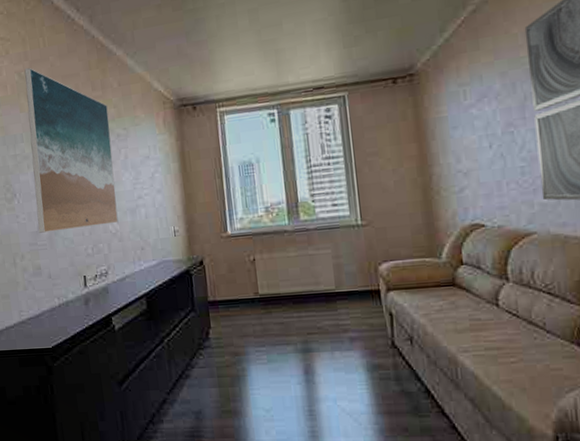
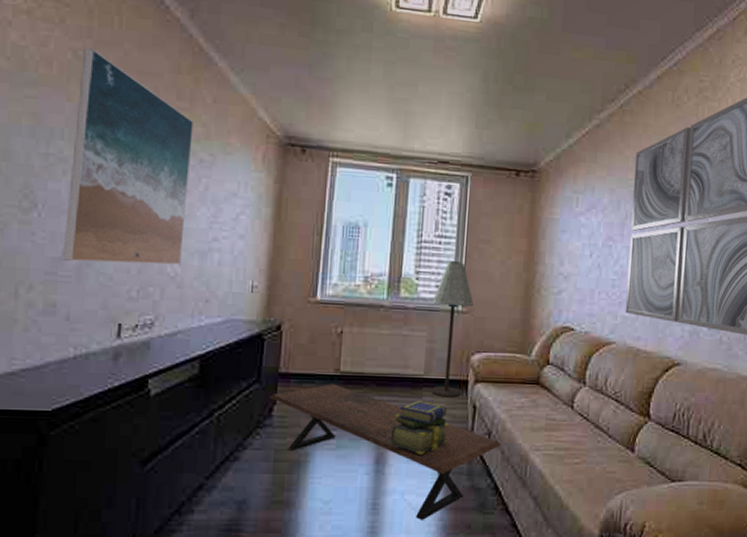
coffee table: none [204,306,426,424] -> present [269,383,502,520]
stack of books: none [314,313,369,363] -> present [390,401,450,454]
floor lamp: none [330,178,376,308] -> present [431,261,475,398]

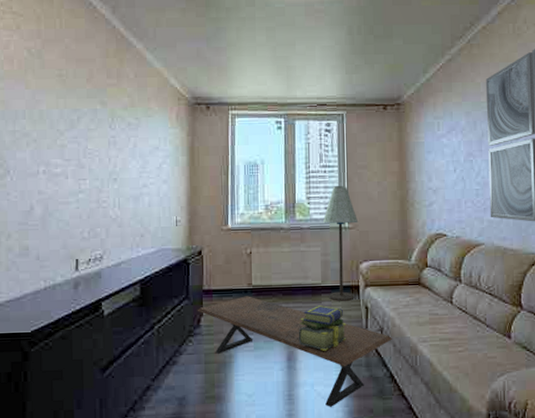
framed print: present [62,47,193,266] -> none [30,45,122,213]

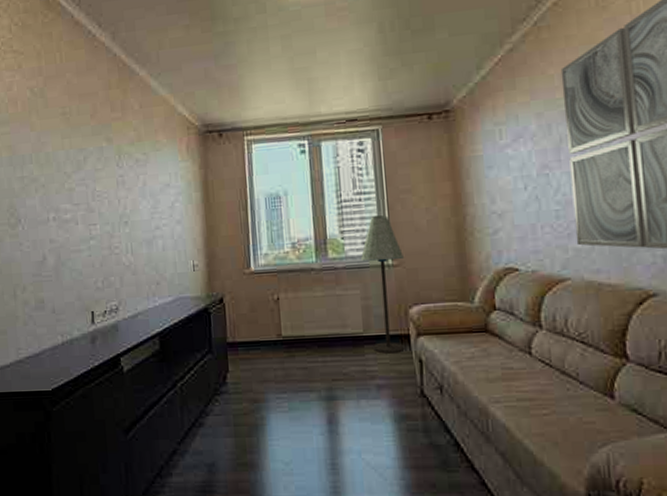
coffee table: present [197,296,393,407] -> none [222,348,456,479]
stack of books: present [298,305,347,351] -> none [338,359,397,413]

